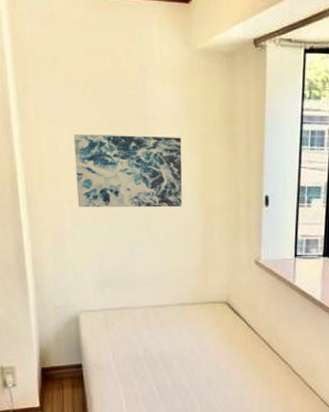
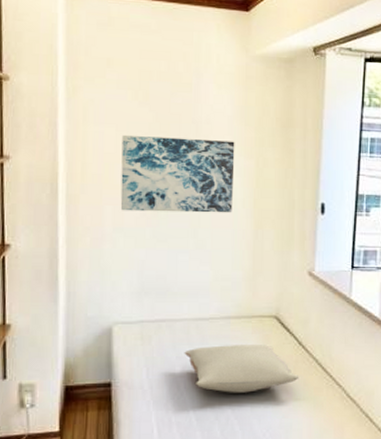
pillow: none [145,328,250,371] -> present [184,345,299,393]

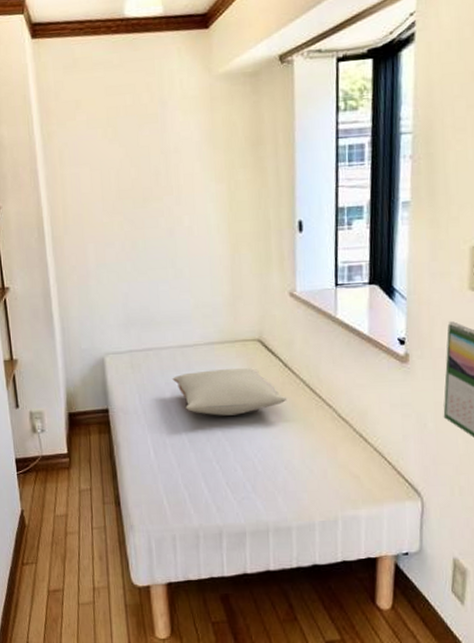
wall art: present [120,134,235,213] -> none [96,167,208,248]

